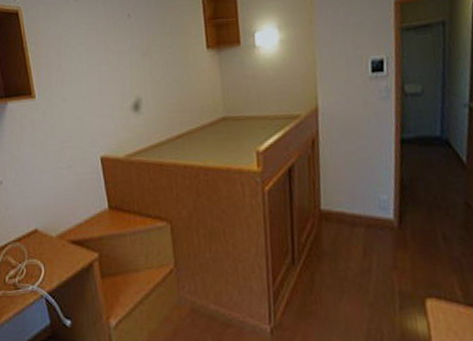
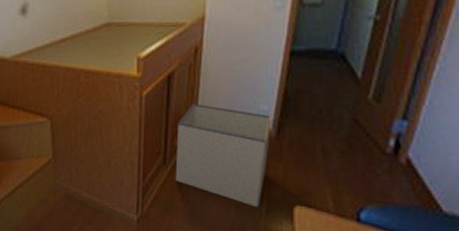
storage bin: none [302,196,394,304] -> present [175,103,272,207]

